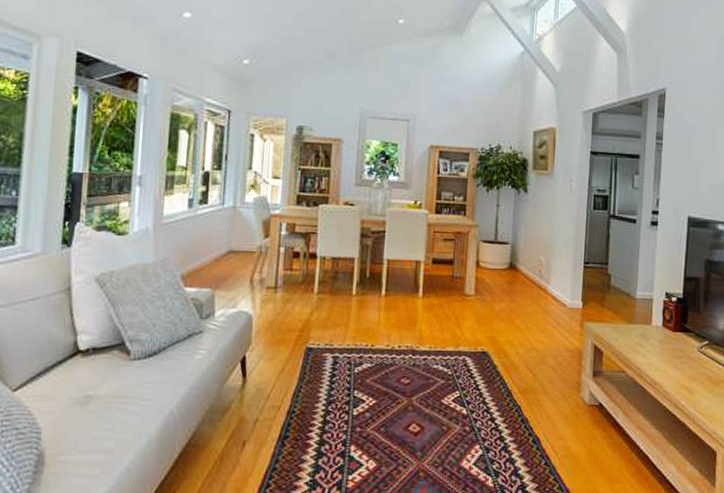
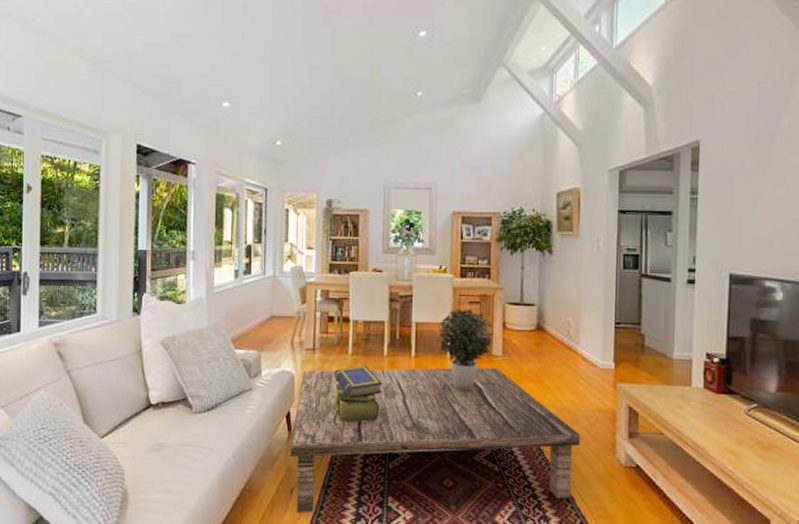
coffee table: none [243,306,548,469] -> present [290,367,581,514]
stack of books: none [296,305,350,368] -> present [334,365,383,423]
potted plant: none [408,245,467,331] -> present [436,307,494,390]

